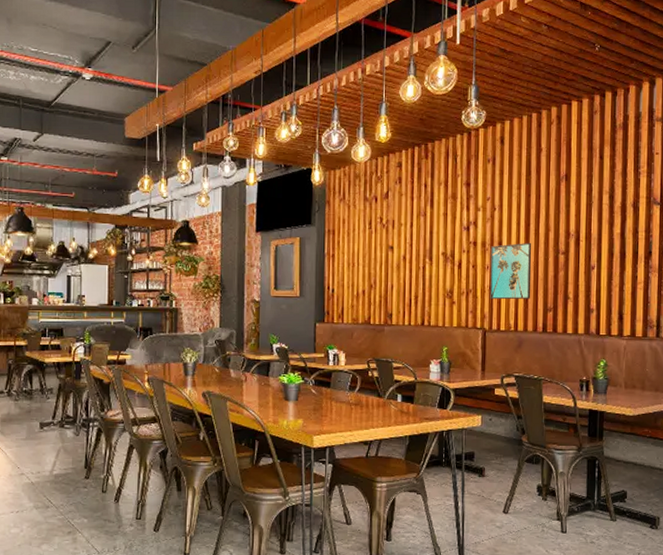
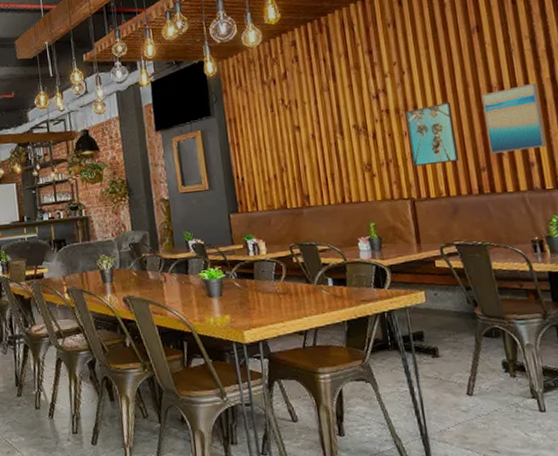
wall art: none [559,235,609,297] -> present [481,82,547,154]

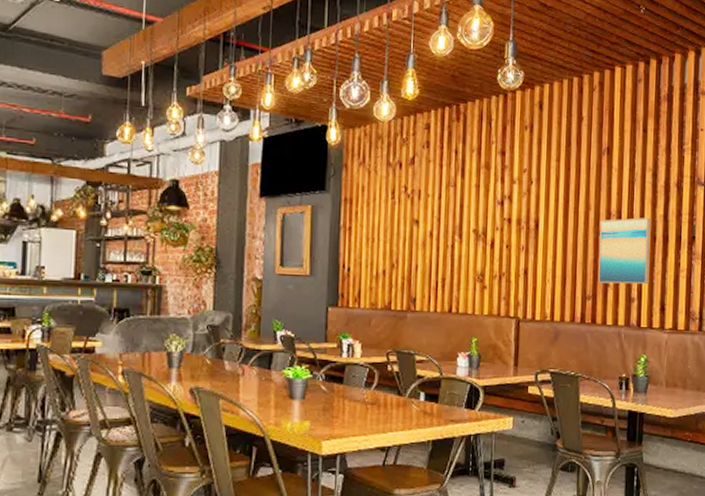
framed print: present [405,101,460,167] -> none [525,221,571,286]

